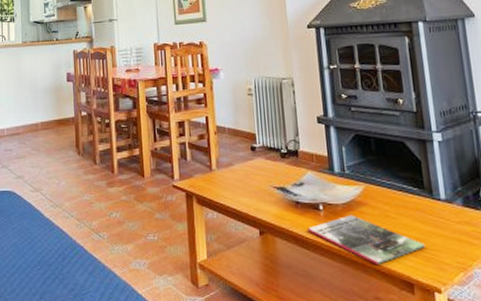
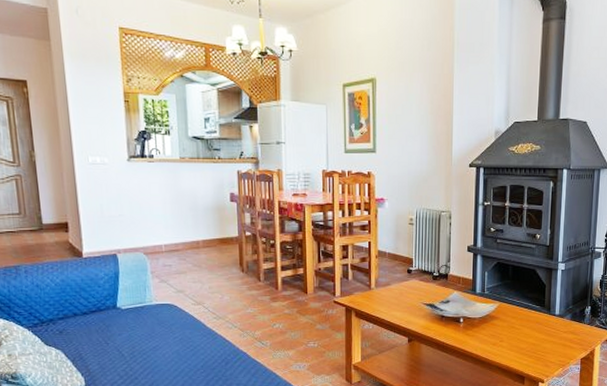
magazine: present [307,215,426,266] -> none [448,326,538,364]

